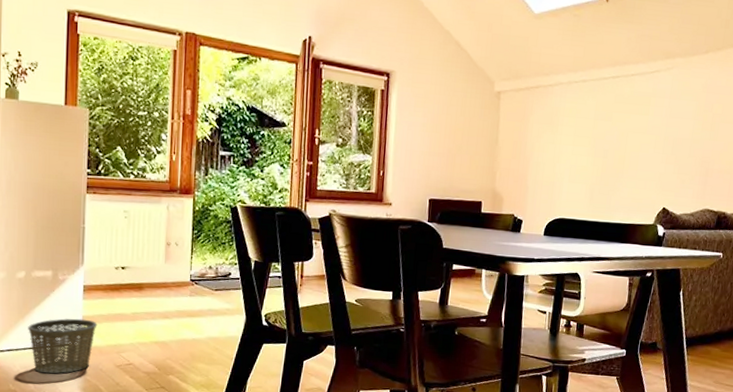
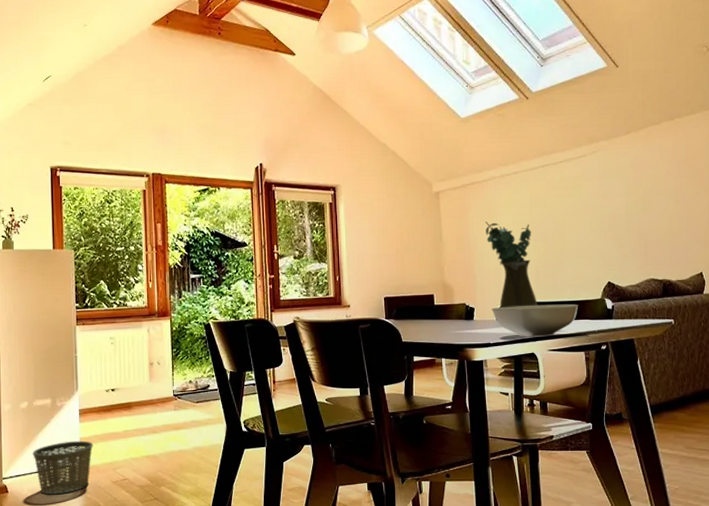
bowl: none [540,222,630,258] -> present [491,304,579,337]
vase: none [544,129,592,225] -> present [485,221,537,308]

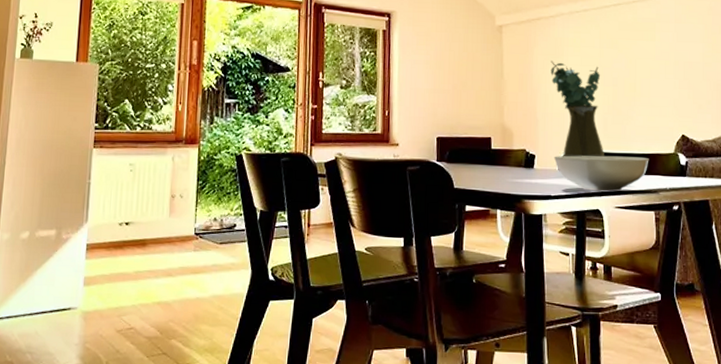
basket: present [33,440,94,495] -> none [28,280,99,342]

